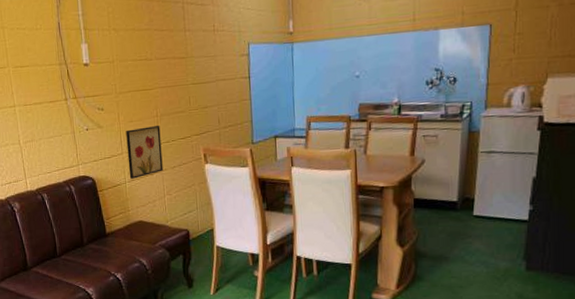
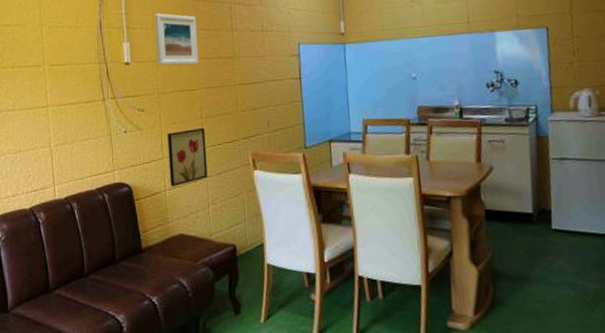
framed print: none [110,14,154,66] -> present [155,13,200,66]

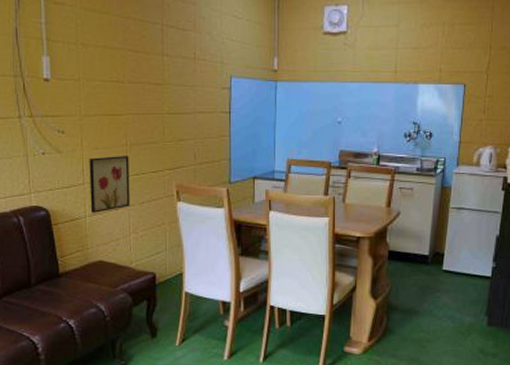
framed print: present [155,13,200,66] -> none [79,28,126,88]

